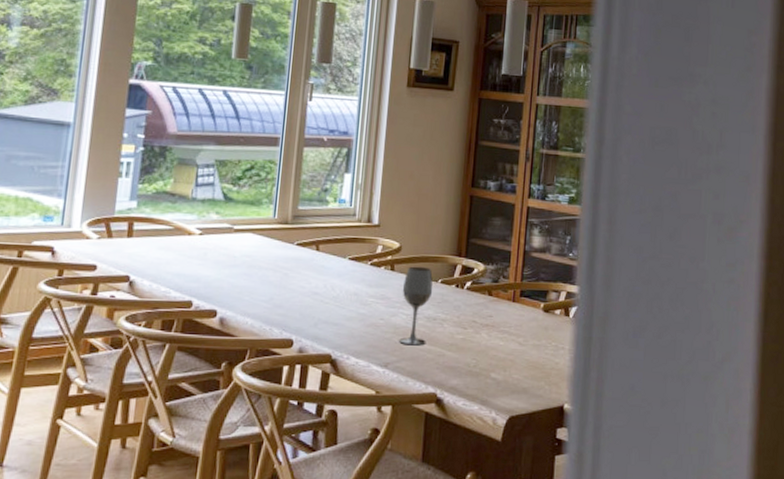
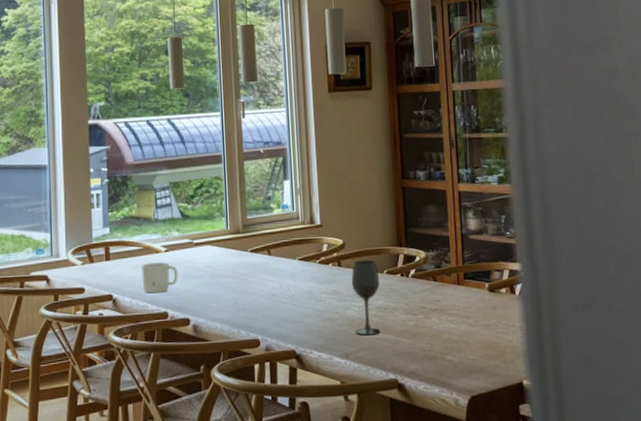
mug: none [167,245,211,279] -> present [142,262,178,294]

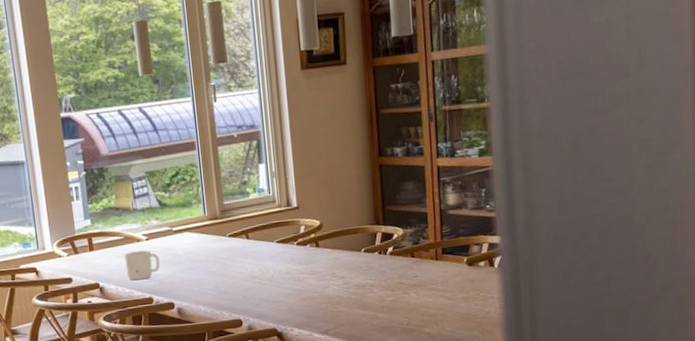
wine glass: present [351,260,381,336] -> none [329,239,359,313]

